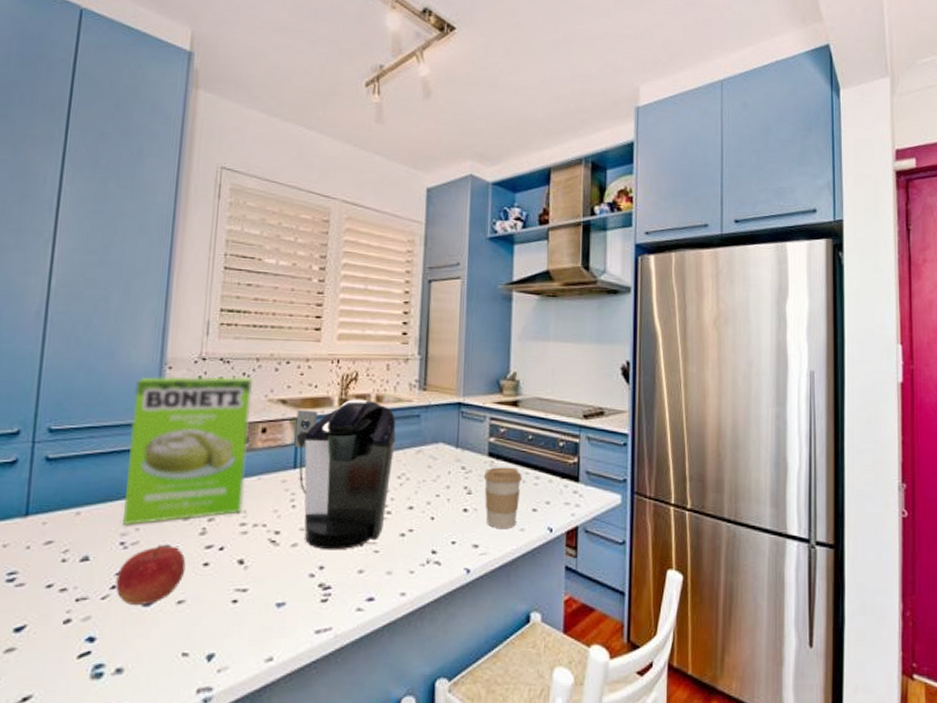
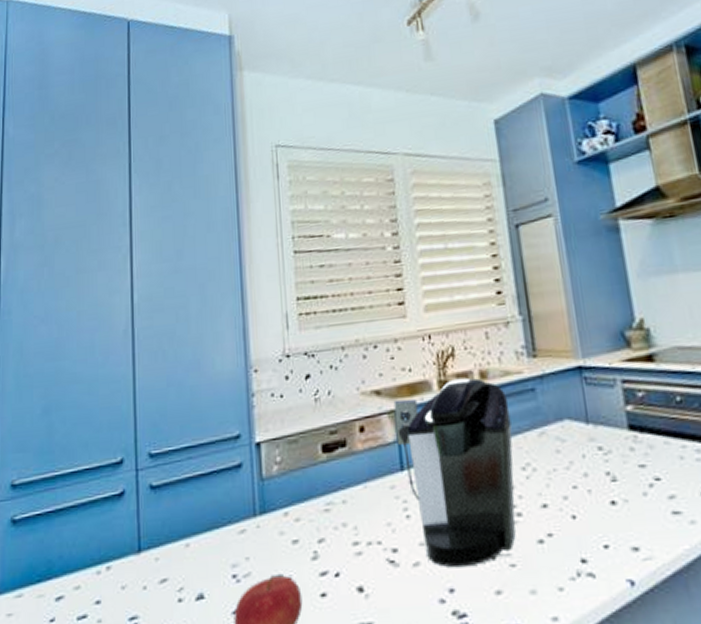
cake mix box: present [123,376,254,526] -> none [225,369,352,556]
coffee cup: present [483,467,522,528] -> none [627,440,683,523]

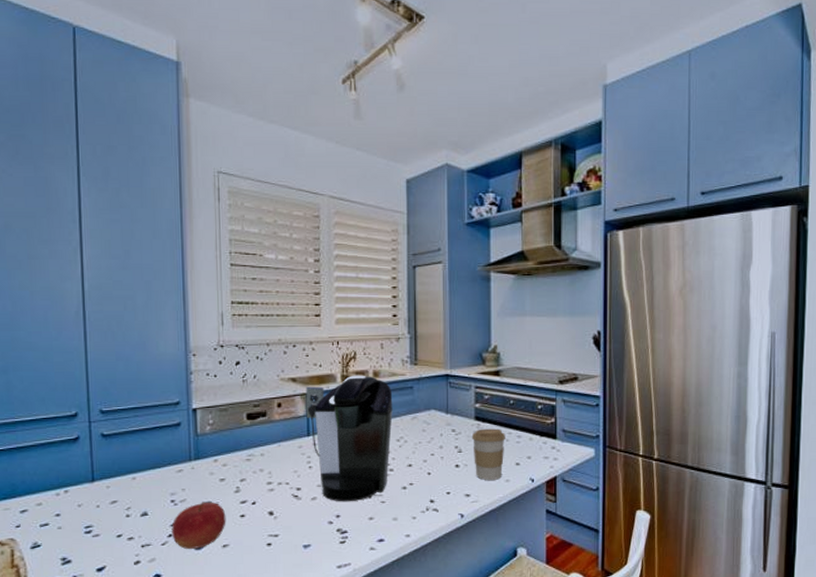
coffee cup: none [627,440,683,523] -> present [471,428,505,480]

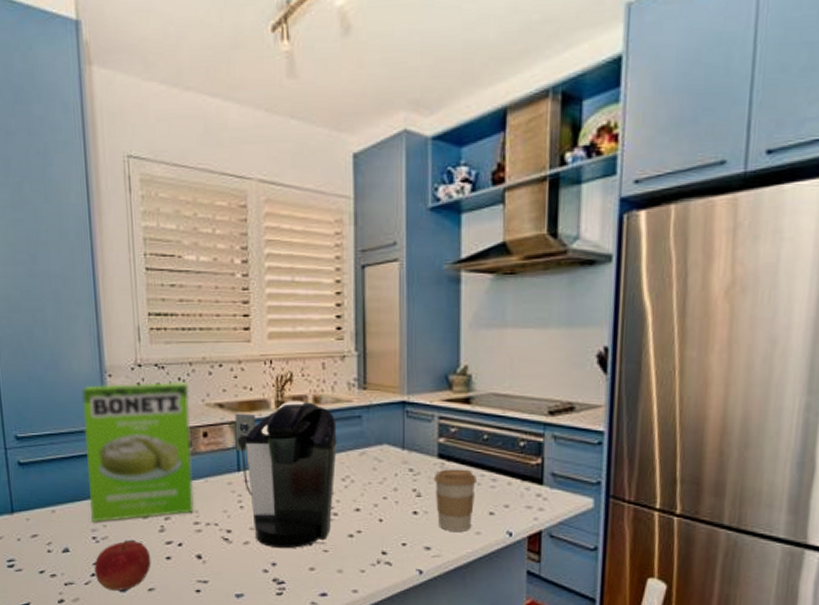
cake mix box: none [167,359,267,488] -> present [82,381,194,523]

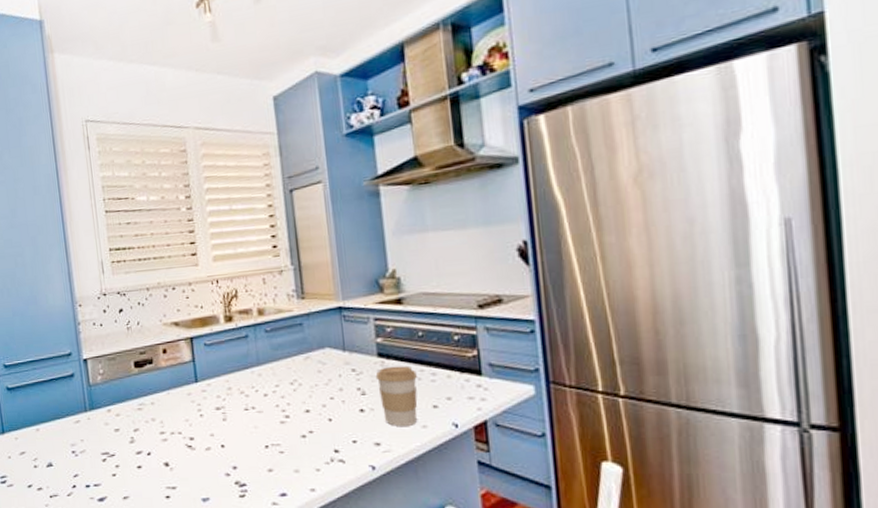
cake mix box: present [82,381,194,523] -> none [57,305,159,439]
fruit: present [94,540,151,591] -> none [74,452,125,500]
coffee maker: present [234,400,337,549] -> none [189,314,285,452]

